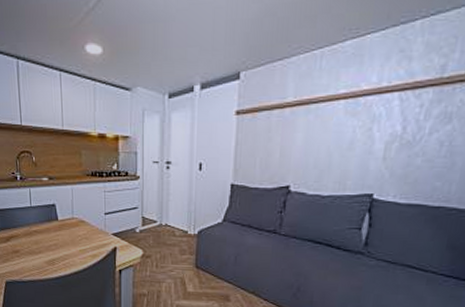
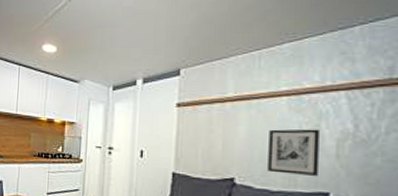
wall art: none [321,133,371,179] -> present [268,129,319,176]

